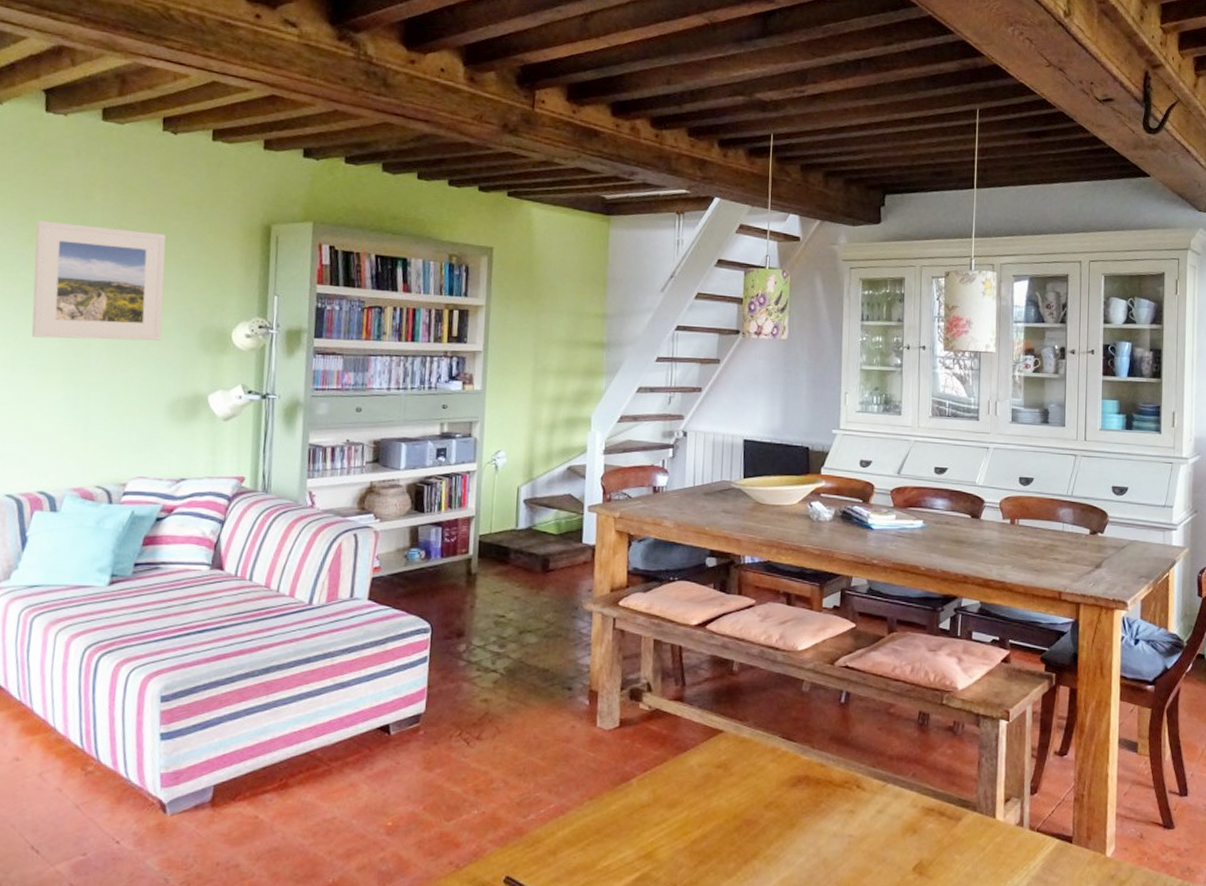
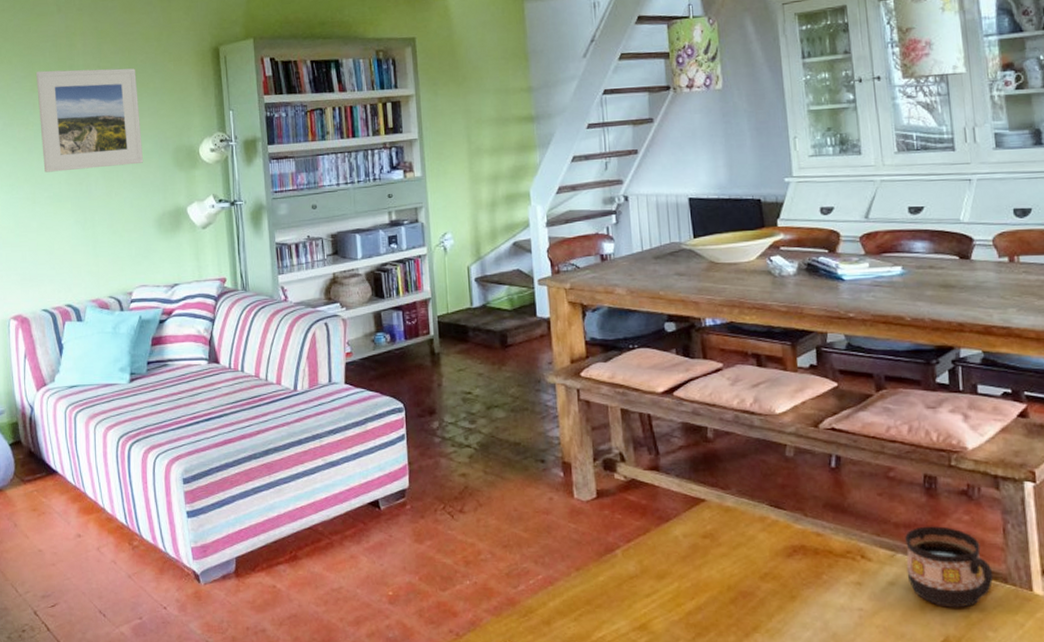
cup: none [894,759,966,834] -> present [905,526,994,608]

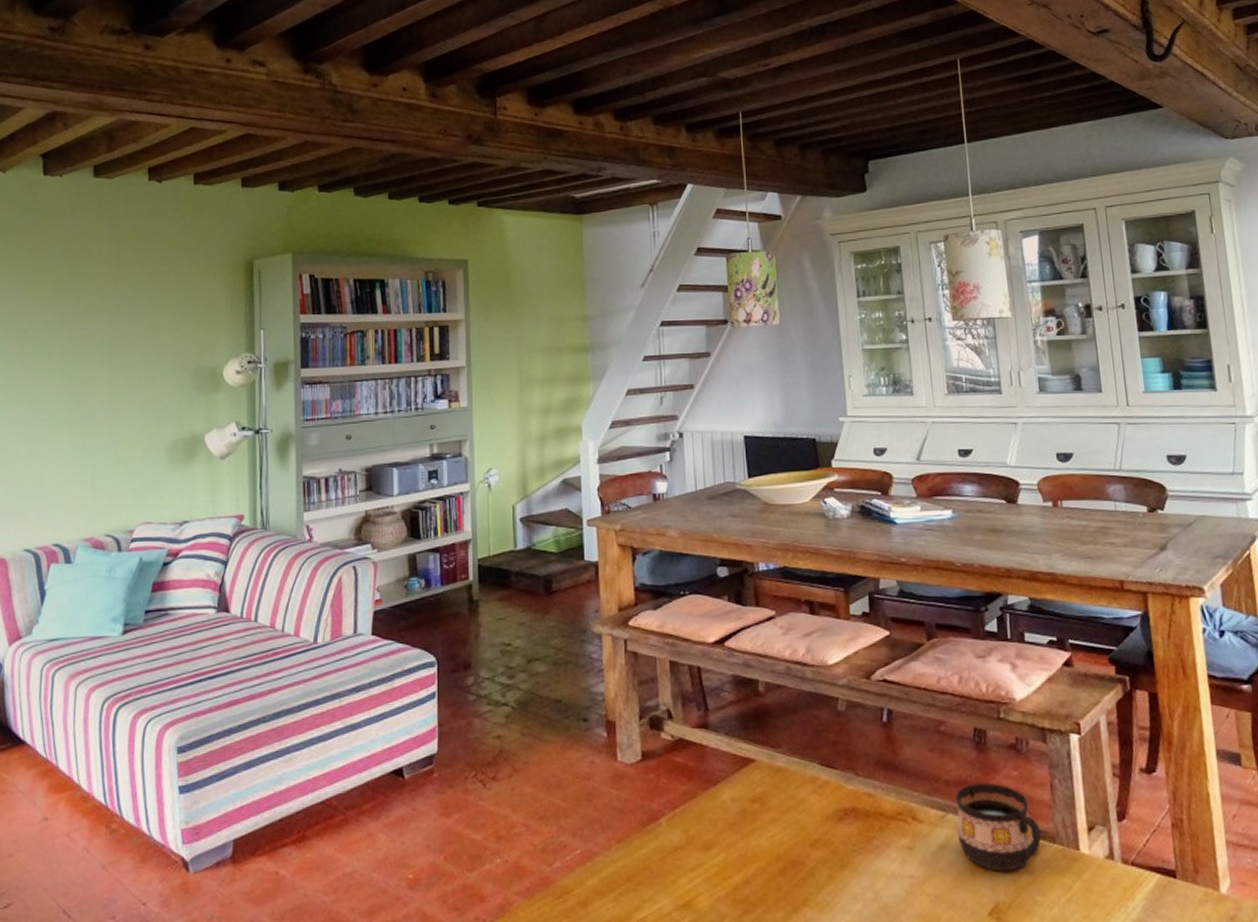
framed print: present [36,68,144,173] -> none [40,278,159,392]

